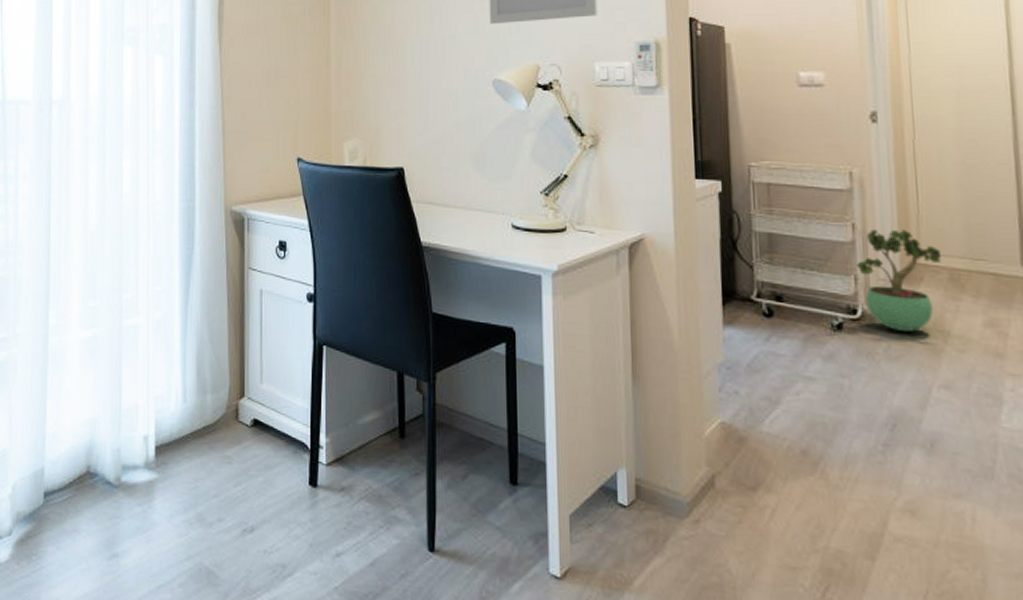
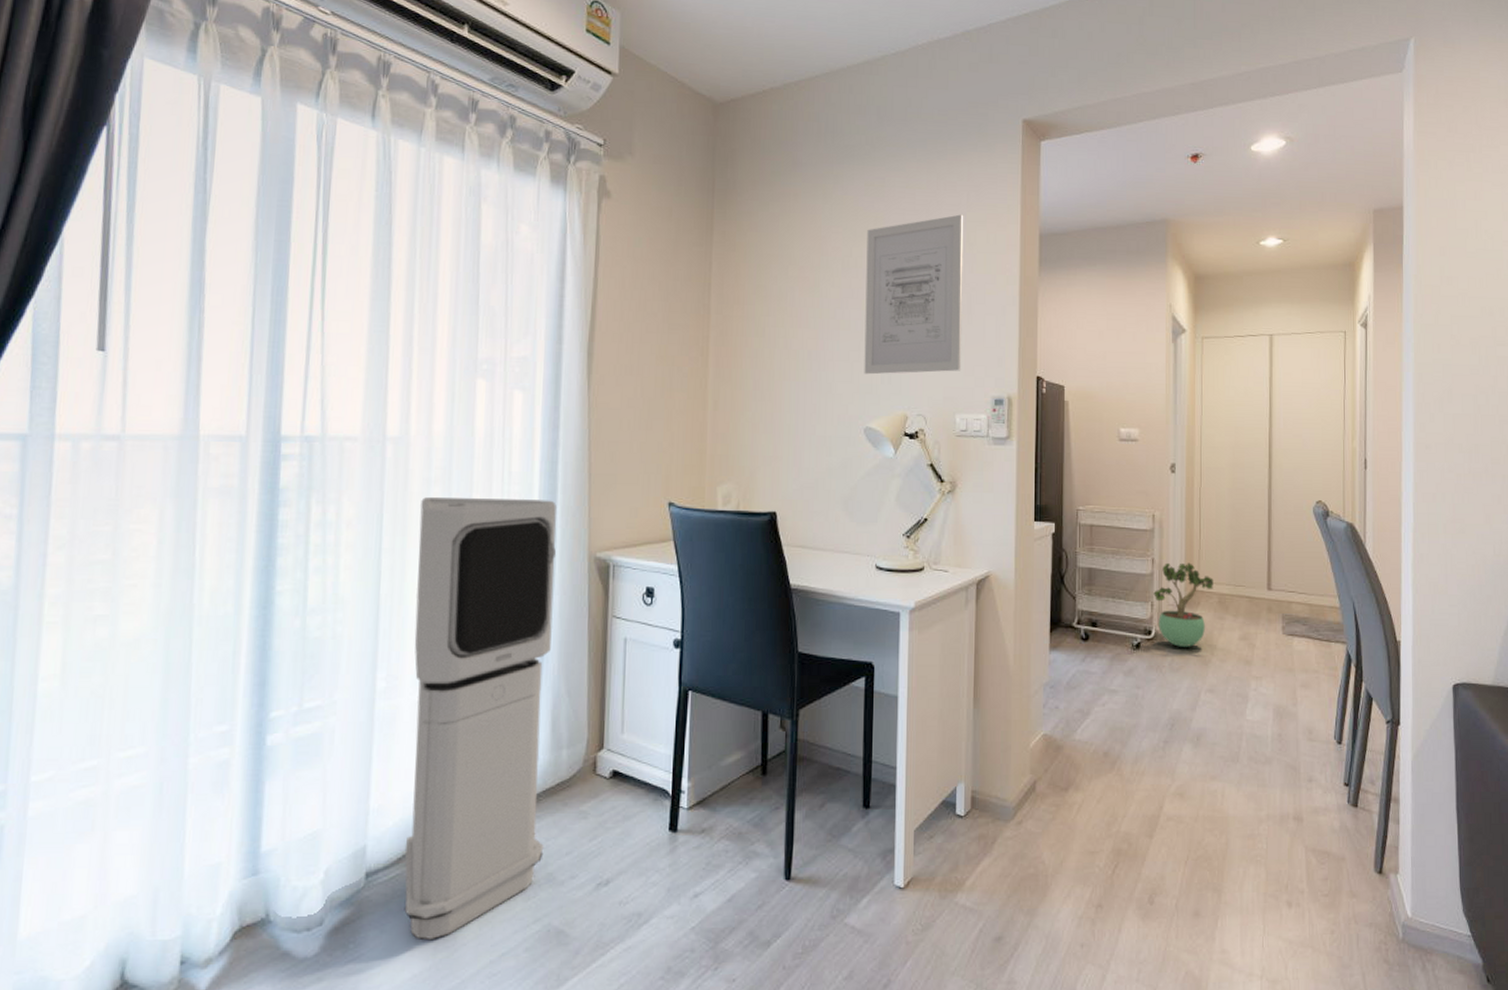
air purifier: none [75,154,195,563] -> present [404,497,556,941]

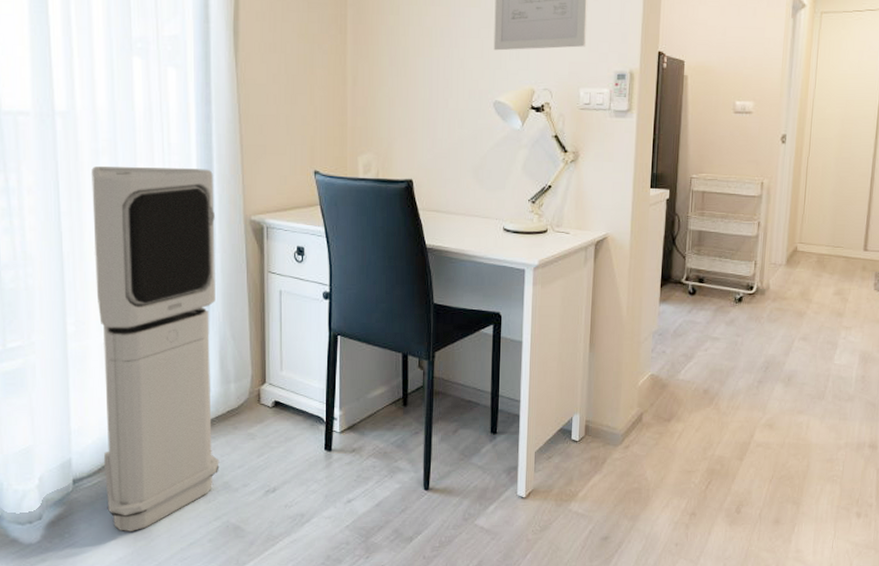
potted plant: present [1153,562,1213,647] -> none [757,225,814,301]

